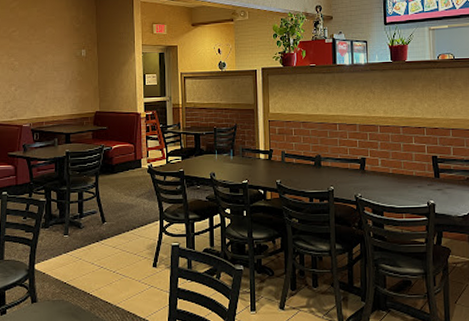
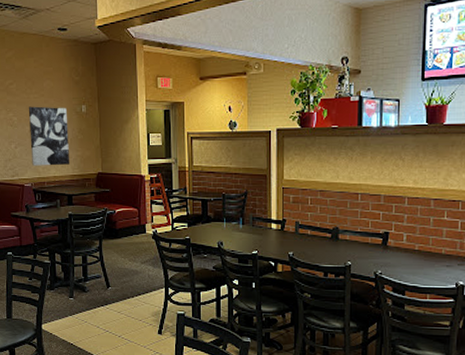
wall art: none [29,51,69,107] -> present [28,106,70,166]

